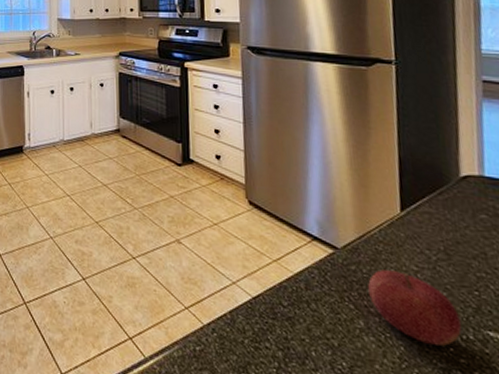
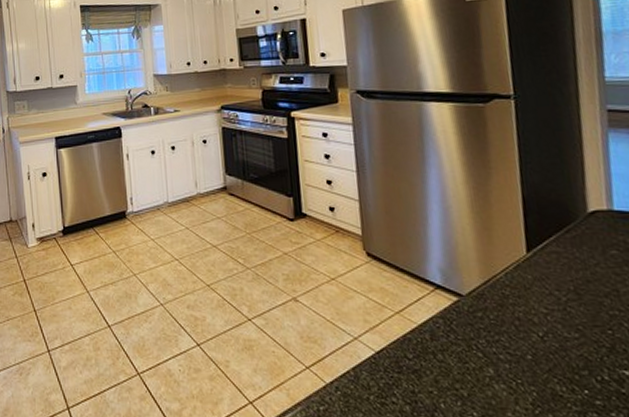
fruit: present [368,270,462,346] -> none [496,314,596,388]

